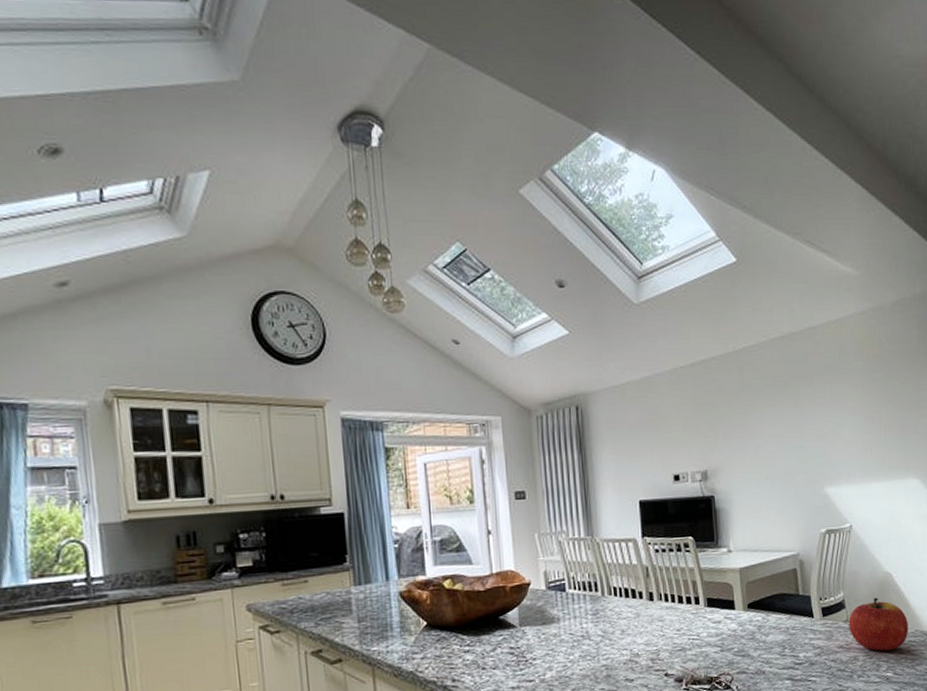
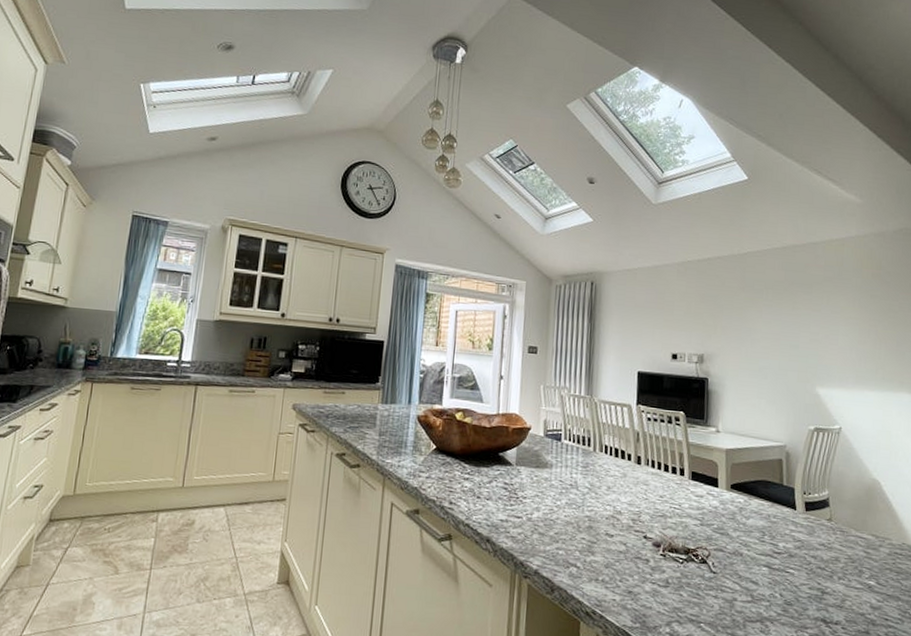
apple: present [849,597,908,651] -> none [832,501,895,559]

